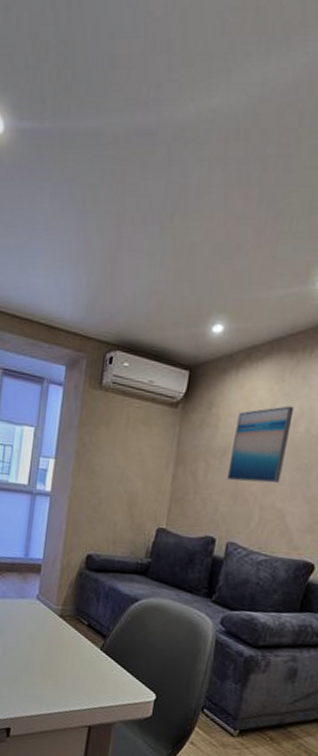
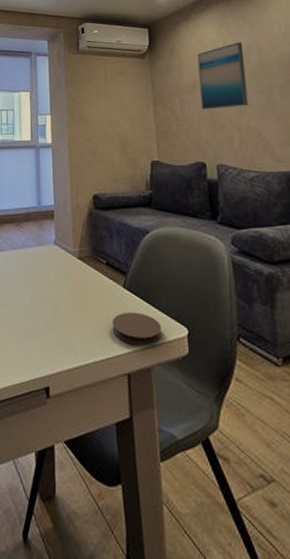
coaster: none [81,672,131,705] -> present [111,311,162,346]

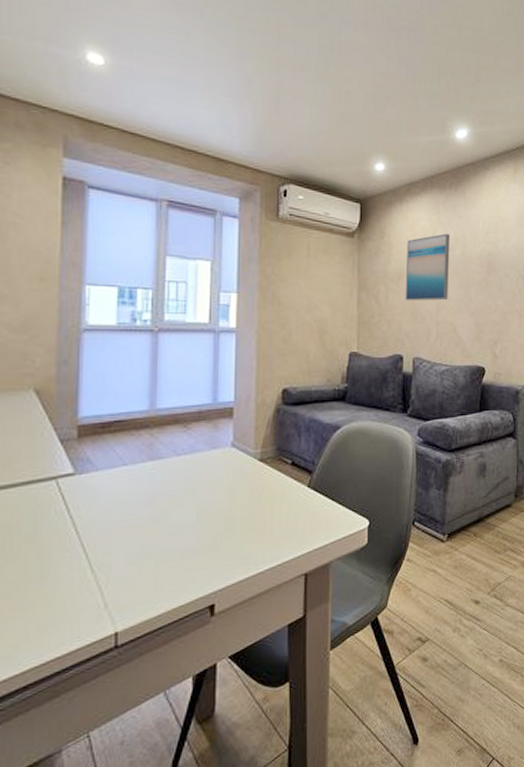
coaster: present [111,311,162,346] -> none [292,510,344,544]

